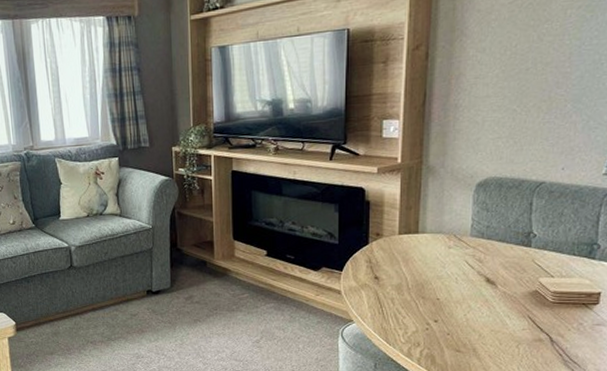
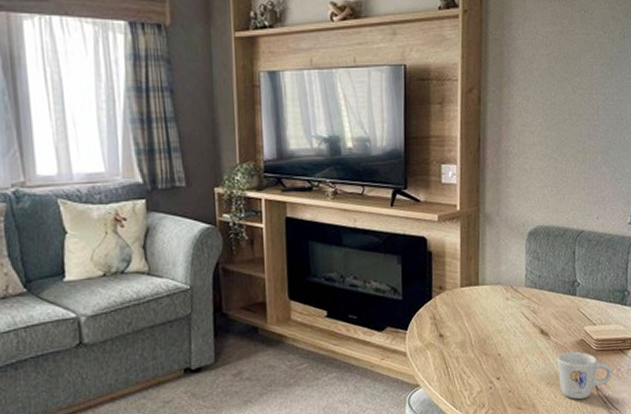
mug: none [504,302,572,349] -> present [557,351,612,400]

